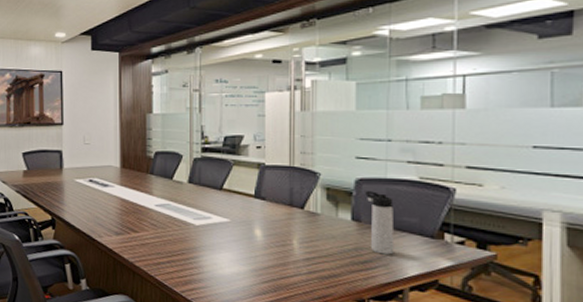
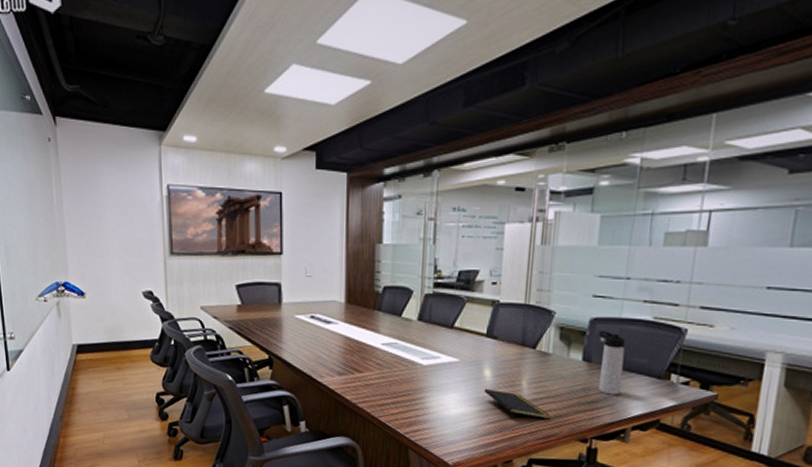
notepad: none [256,247,324,280] -> present [484,388,551,420]

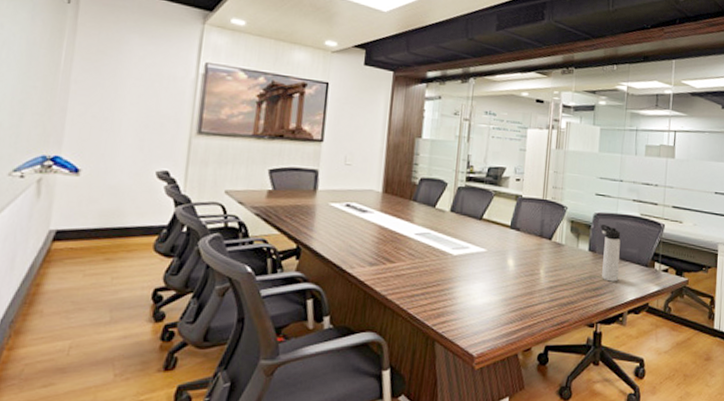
notepad: present [484,388,551,420] -> none [507,277,564,308]

